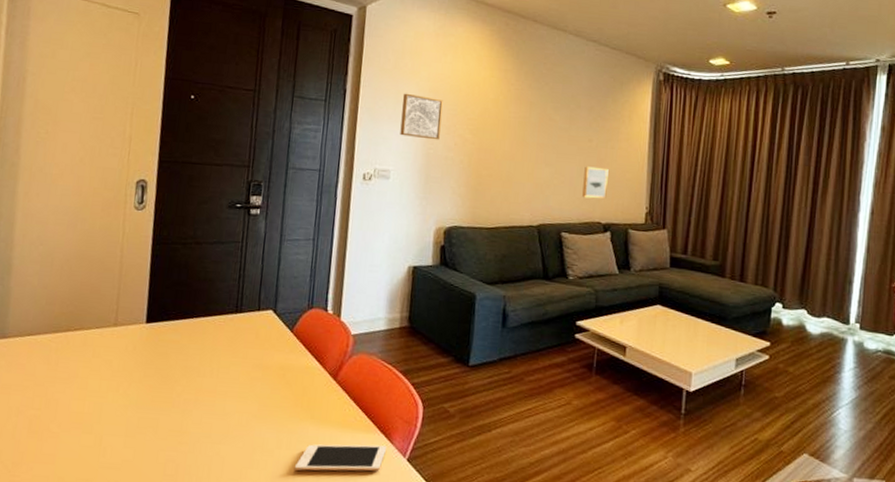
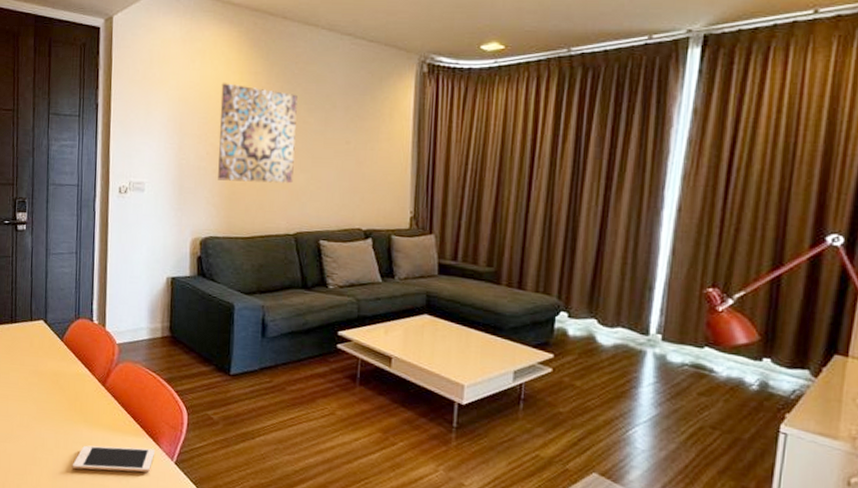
wall art: present [400,93,443,140] -> none [152,103,193,150]
wall art: none [465,77,545,177] -> present [218,83,298,184]
wall art: present [582,166,609,199] -> none [340,170,369,204]

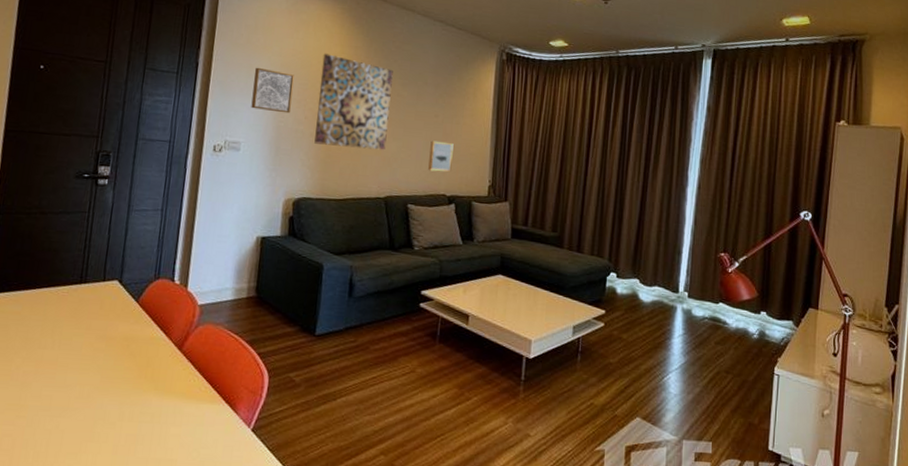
cell phone: present [72,445,156,472] -> none [136,415,232,443]
wall art: none [152,103,193,150] -> present [251,67,294,114]
wall art: none [340,170,369,204] -> present [428,140,454,172]

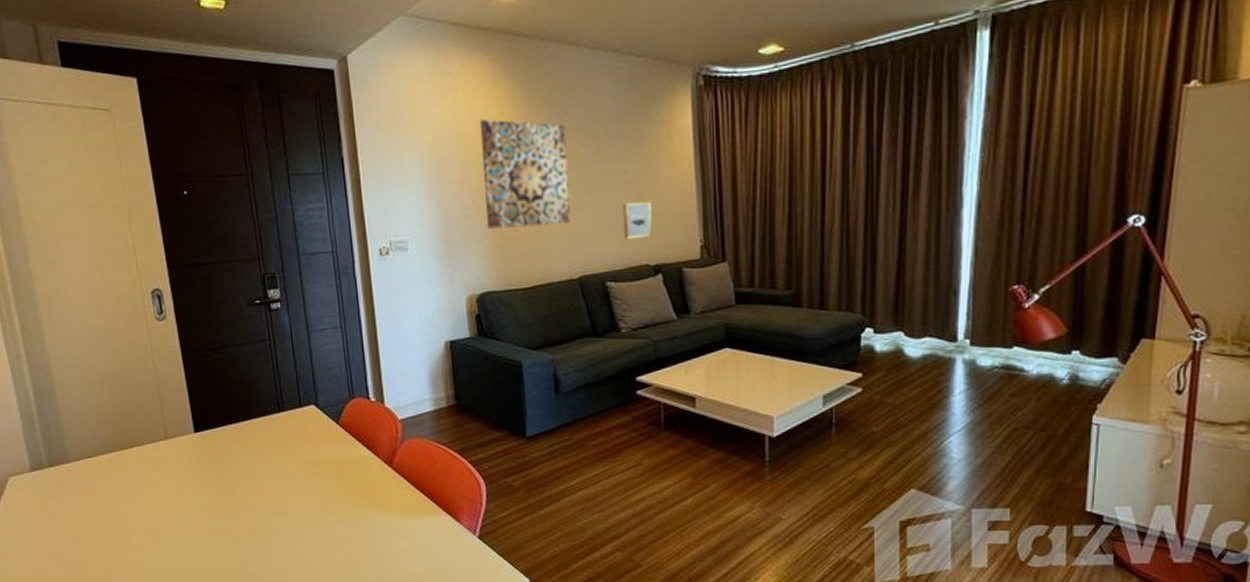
wall art: present [251,67,294,114] -> none [405,150,454,200]

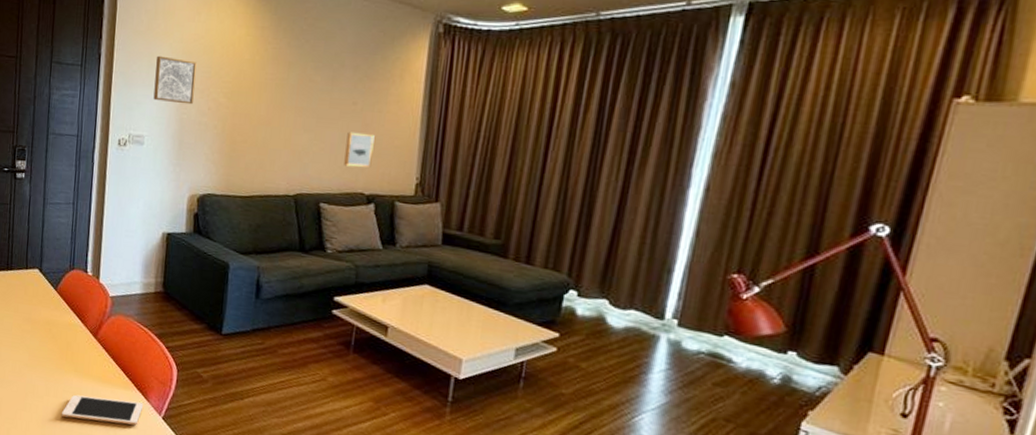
cell phone: none [367,526,456,558] -> present [61,394,144,426]
wall art: none [405,150,454,200] -> present [153,55,197,105]
wall art: present [479,119,570,229] -> none [218,37,305,143]

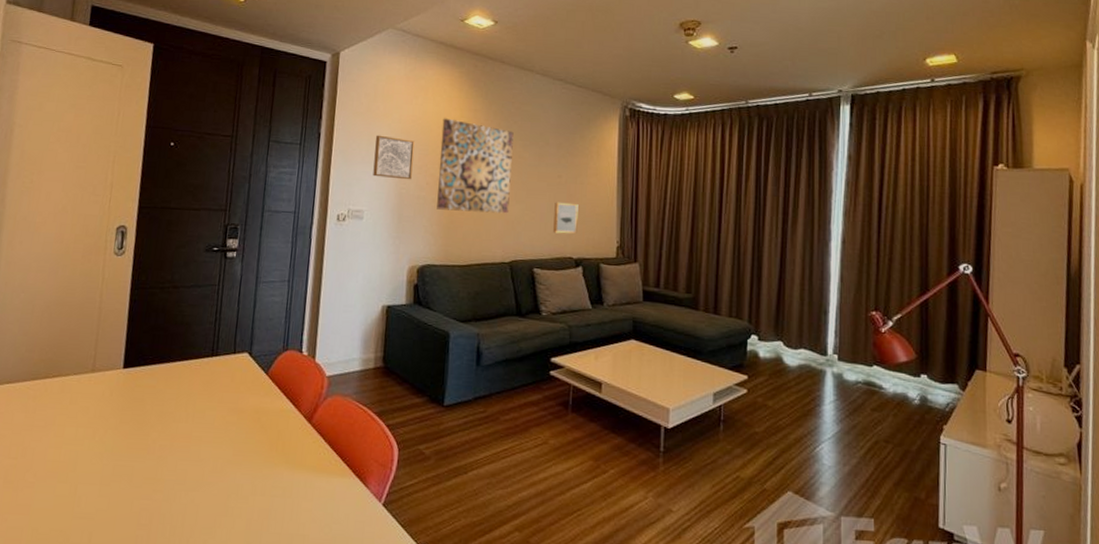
cell phone: present [61,394,144,426] -> none [268,489,363,518]
wall art: none [218,37,305,143] -> present [437,118,514,214]

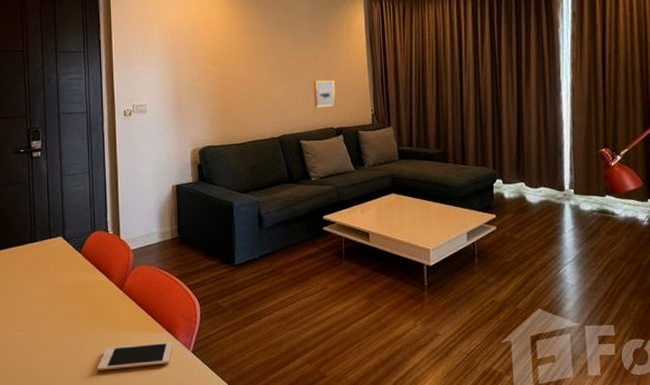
cell phone: none [268,489,363,518] -> present [97,342,174,371]
wall art: present [373,135,415,180] -> none [149,36,185,74]
wall art: present [437,118,514,214] -> none [207,16,274,97]

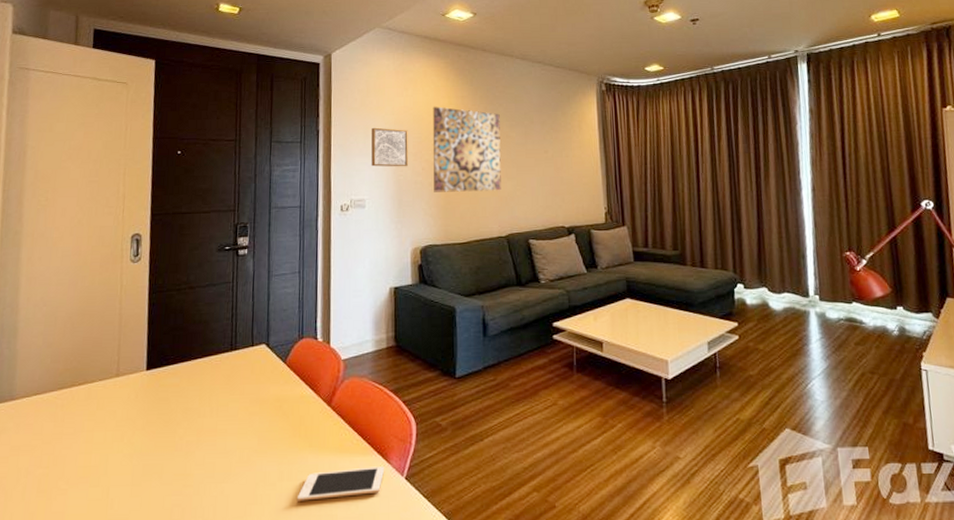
wall art: none [149,36,185,74] -> present [371,127,408,167]
wall art: none [207,16,274,97] -> present [433,106,501,192]
wall art: present [313,80,336,108] -> none [544,175,567,205]

